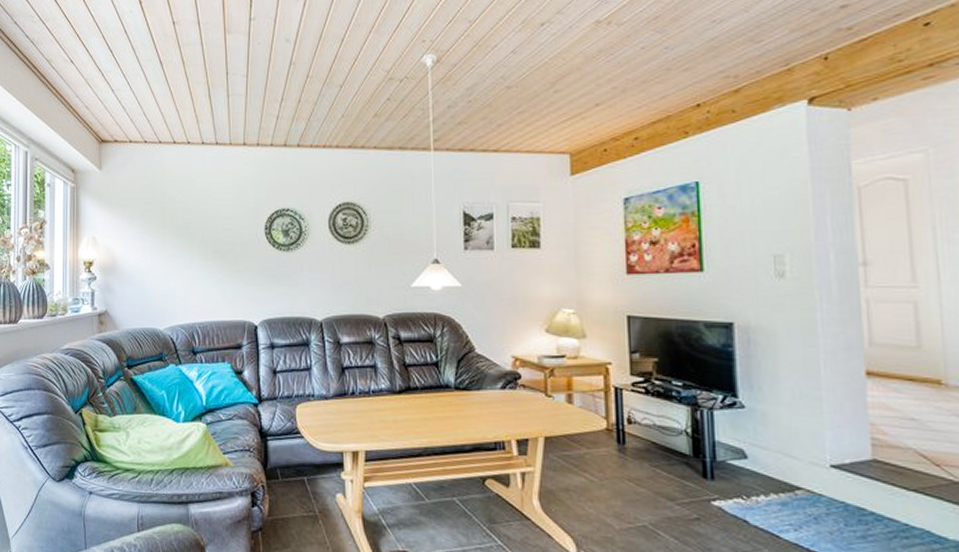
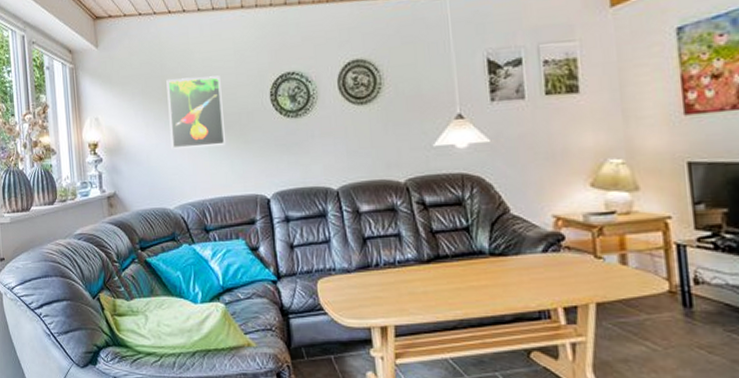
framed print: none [166,205,219,273] -> present [166,75,225,150]

